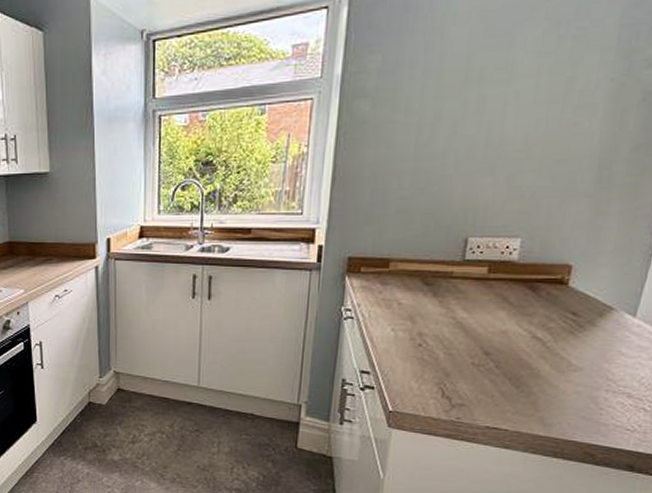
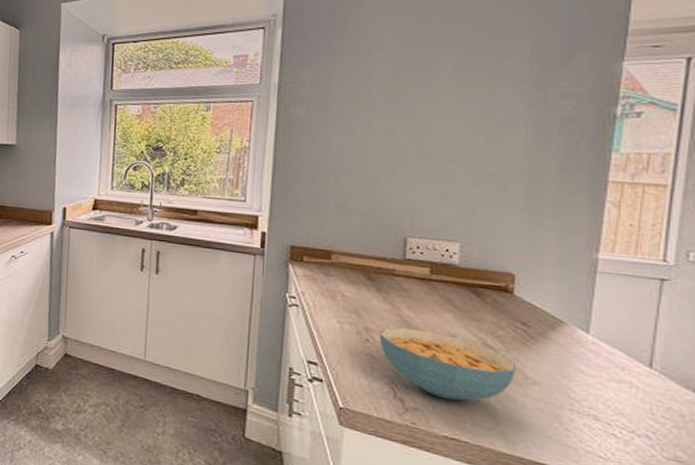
cereal bowl: none [432,329,561,393] -> present [379,327,515,401]

